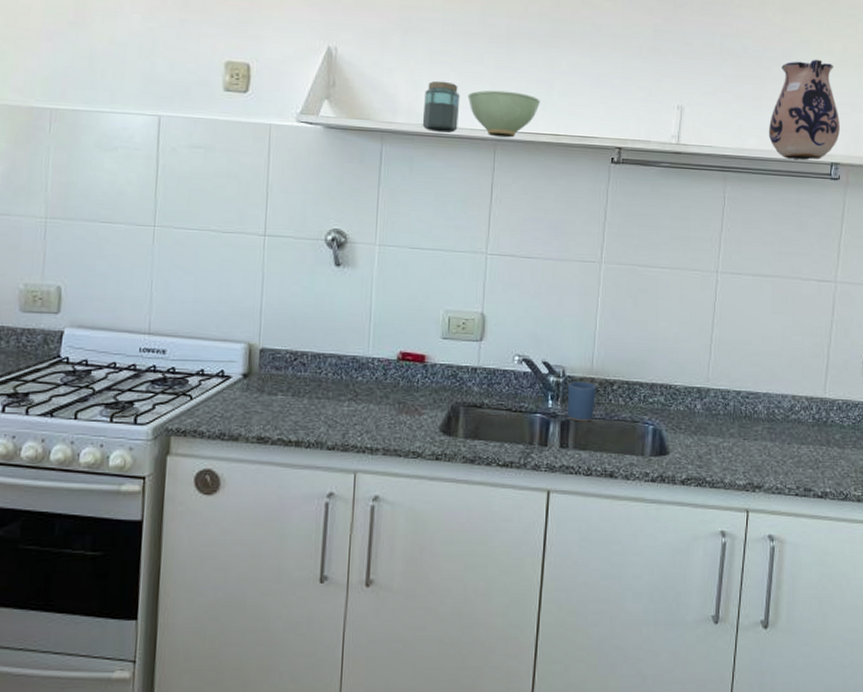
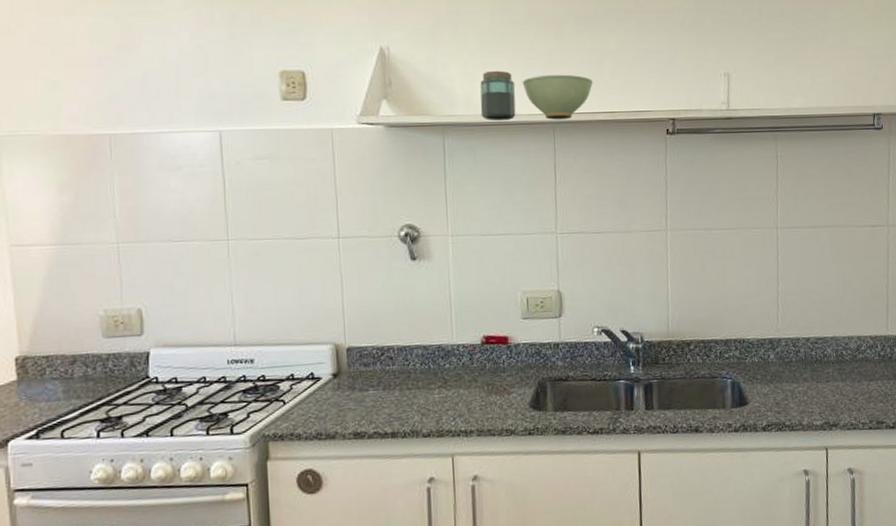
mug: present [568,381,597,422] -> none [647,344,675,384]
ceramic pitcher: present [768,59,840,161] -> none [812,16,879,115]

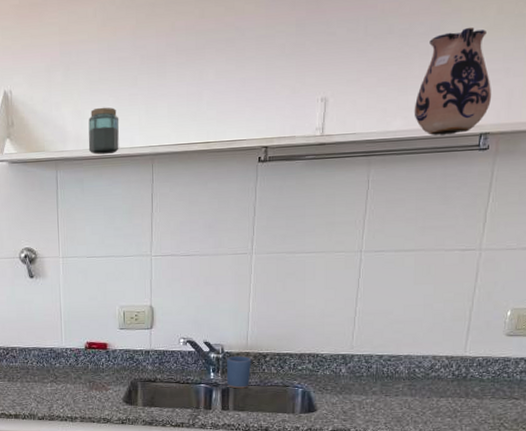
bowl: present [522,74,593,120] -> none [125,107,191,152]
mug: none [647,344,675,384] -> present [227,355,252,389]
ceramic pitcher: none [812,16,879,115] -> present [414,27,491,136]

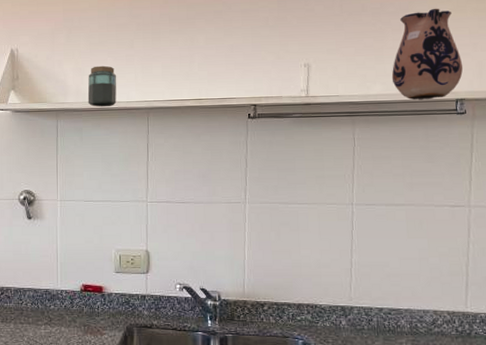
mug: present [227,355,252,389] -> none [224,303,250,338]

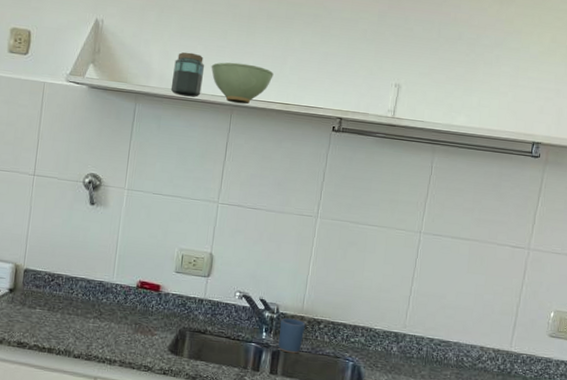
bowl: none [122,67,183,106] -> present [211,62,274,105]
mug: none [224,303,250,338] -> present [278,317,306,354]
ceramic pitcher: present [391,8,463,100] -> none [476,48,544,139]

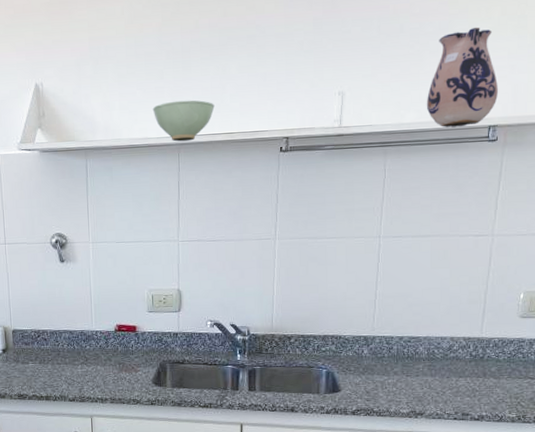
peanut butter: present [170,52,205,98] -> none [116,99,147,145]
mug: present [278,317,306,354] -> none [253,337,277,370]
ceramic pitcher: none [476,48,544,139] -> present [426,27,498,128]

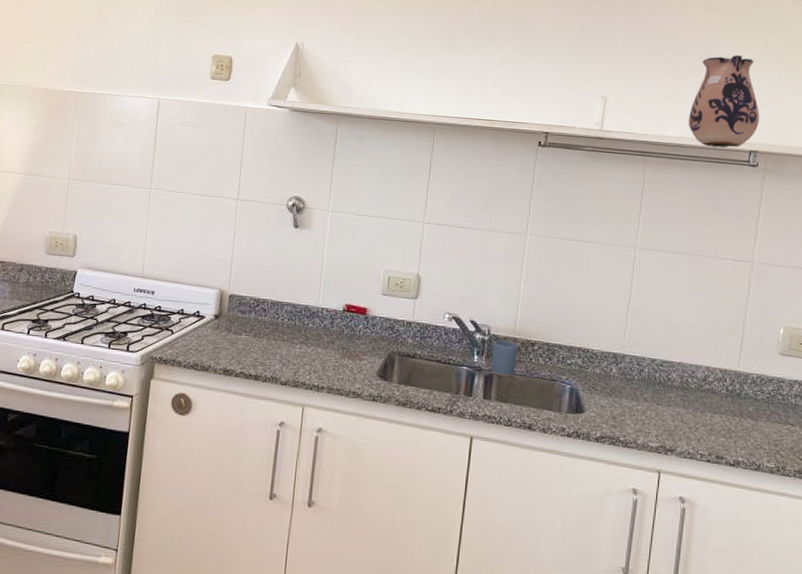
bowl: present [152,100,215,142] -> none [412,80,476,122]
mug: none [253,337,277,370] -> present [491,339,519,377]

